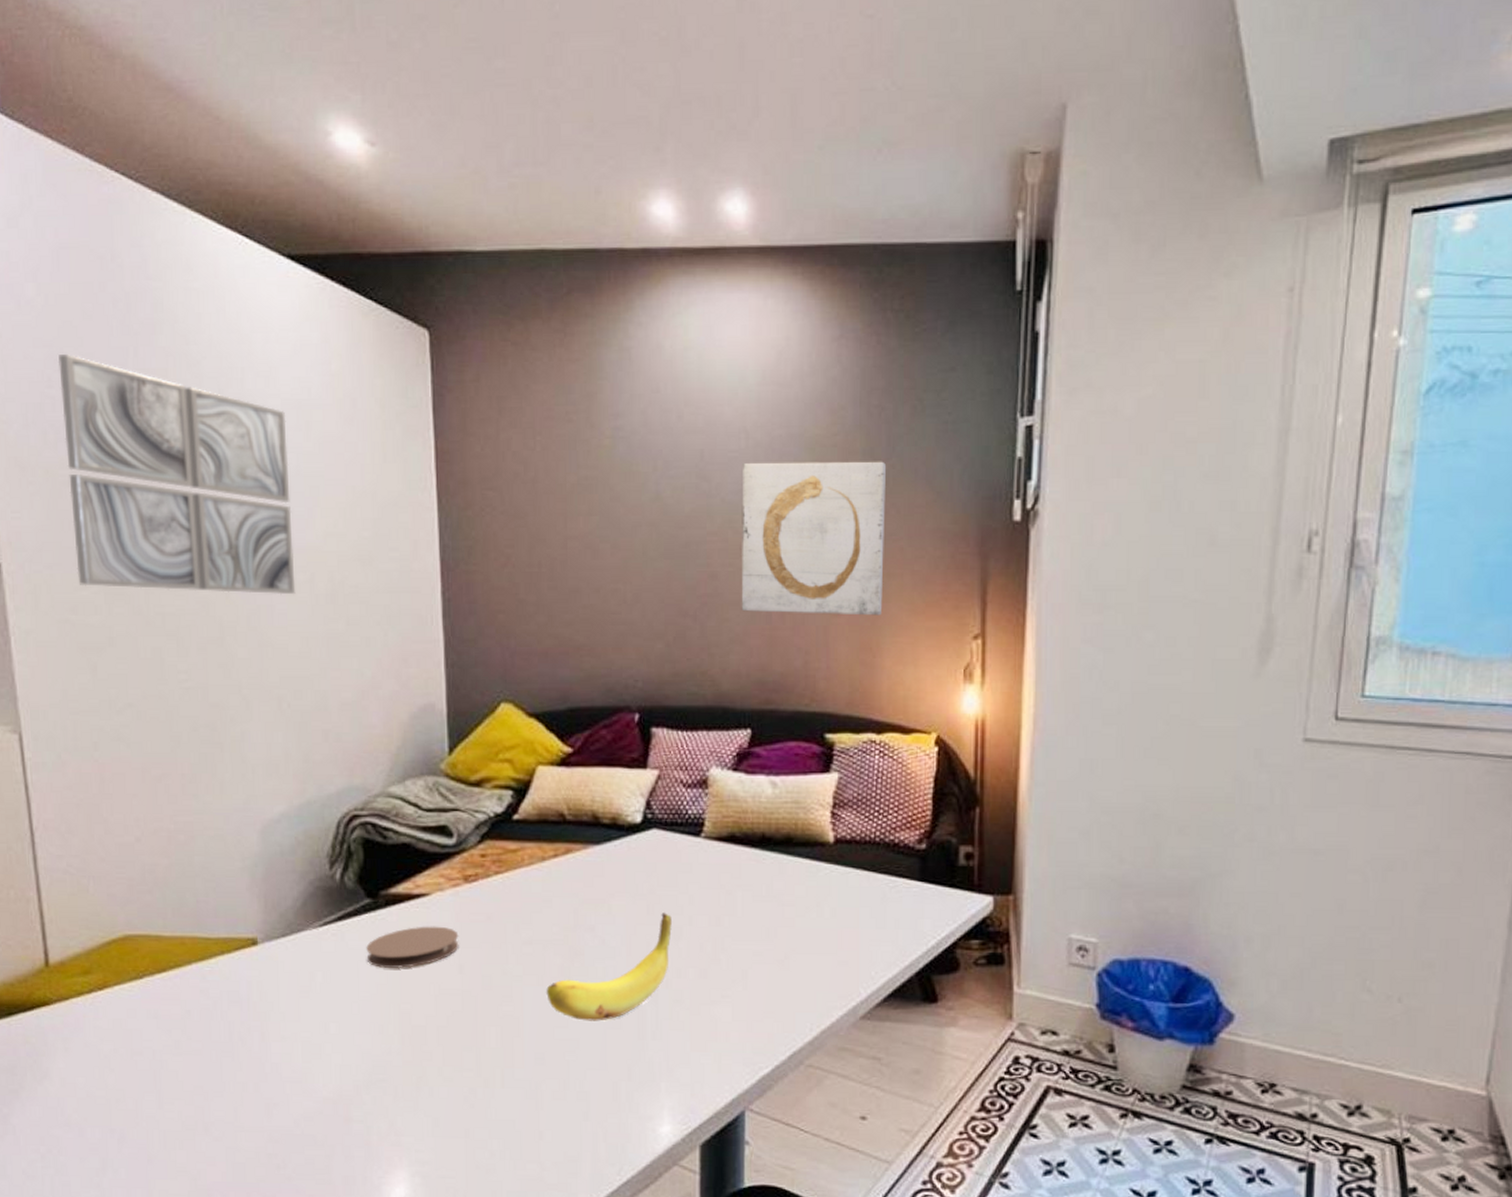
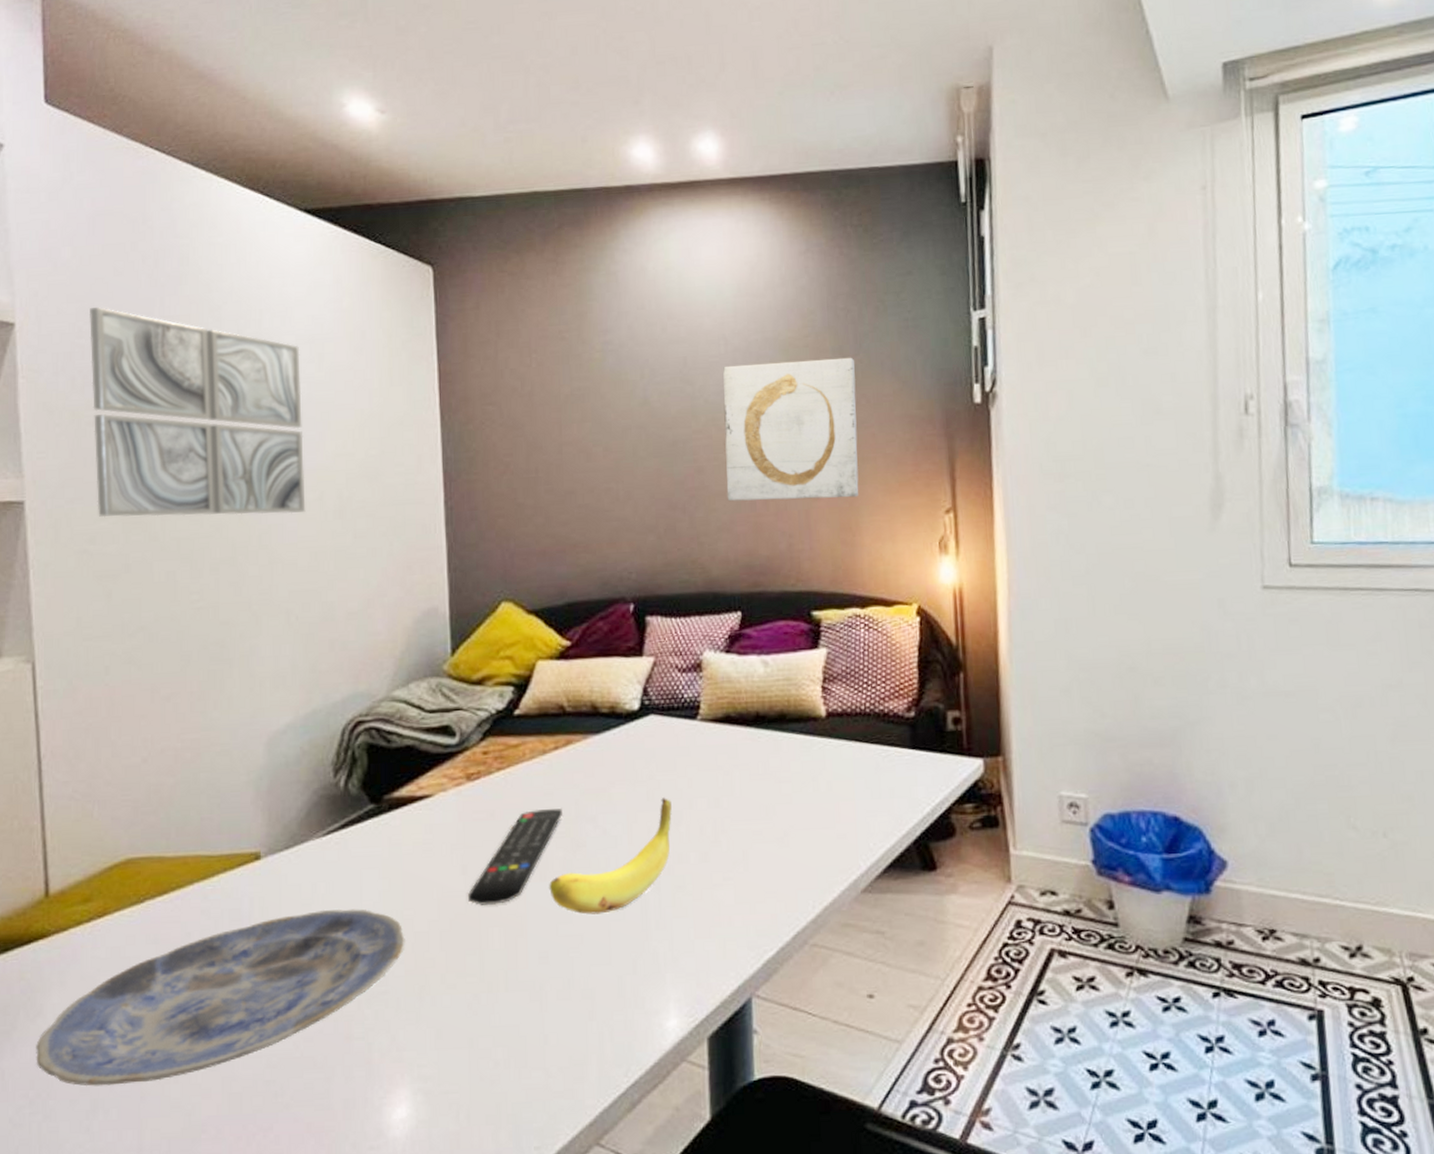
plate: none [44,997,403,1147] -> present [36,909,405,1086]
coaster: present [366,926,459,968] -> none [369,827,462,874]
remote control: none [465,916,561,1005] -> present [468,809,562,905]

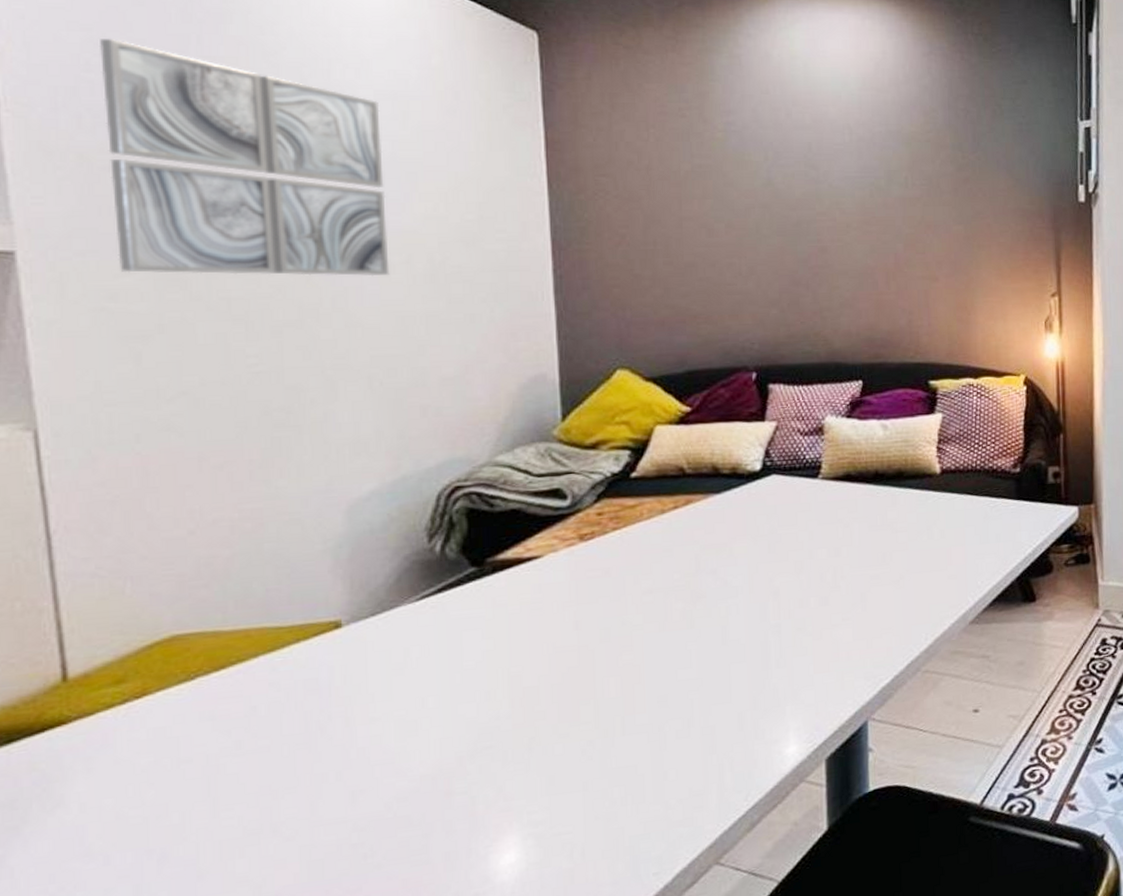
plate: present [36,909,405,1086] -> none [56,669,513,873]
remote control: present [468,809,562,905] -> none [582,564,682,658]
banana: present [549,798,672,915] -> none [668,550,793,659]
wall art: present [723,357,859,502] -> none [847,154,975,280]

